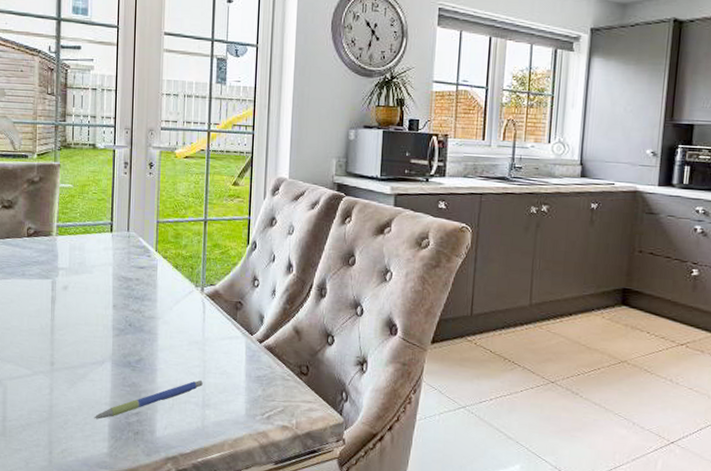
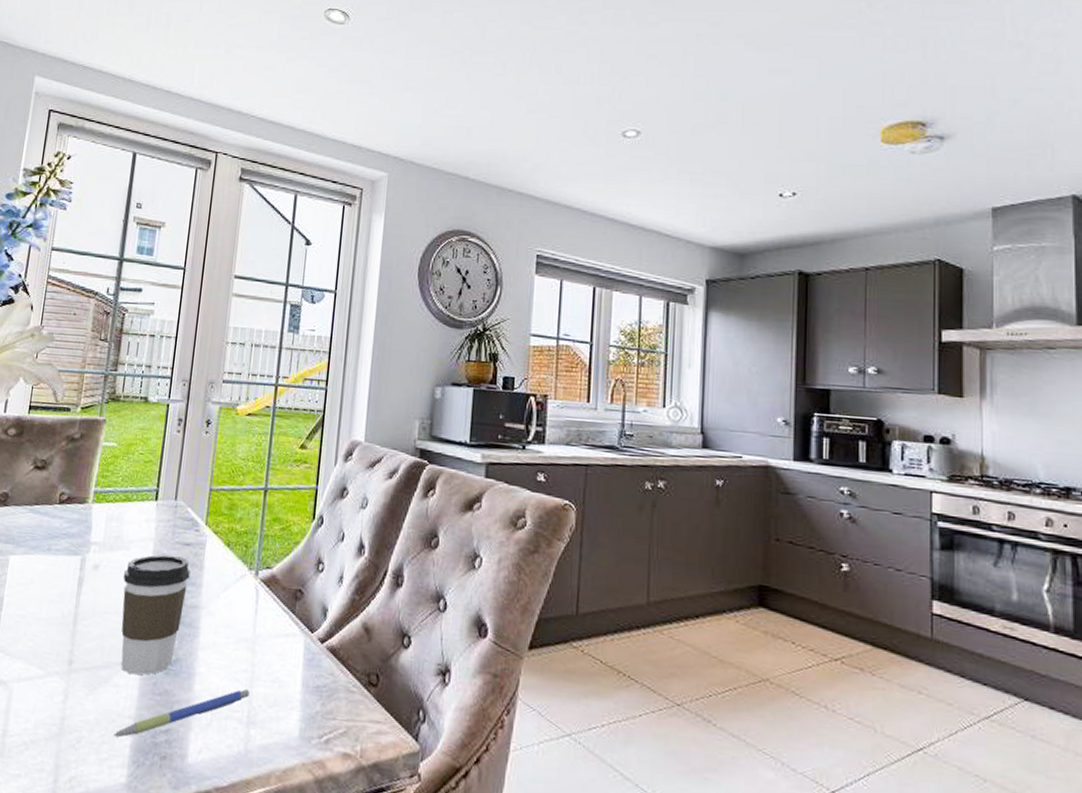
coffee cup: none [89,276,146,372] -> present [121,554,191,675]

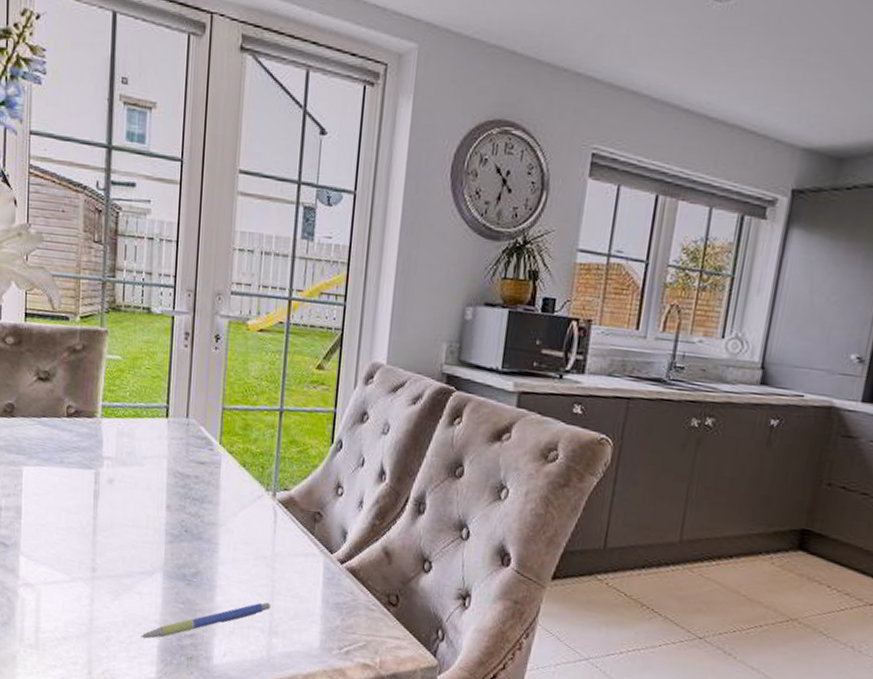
coffee cup: present [121,554,191,675] -> none [138,472,206,585]

